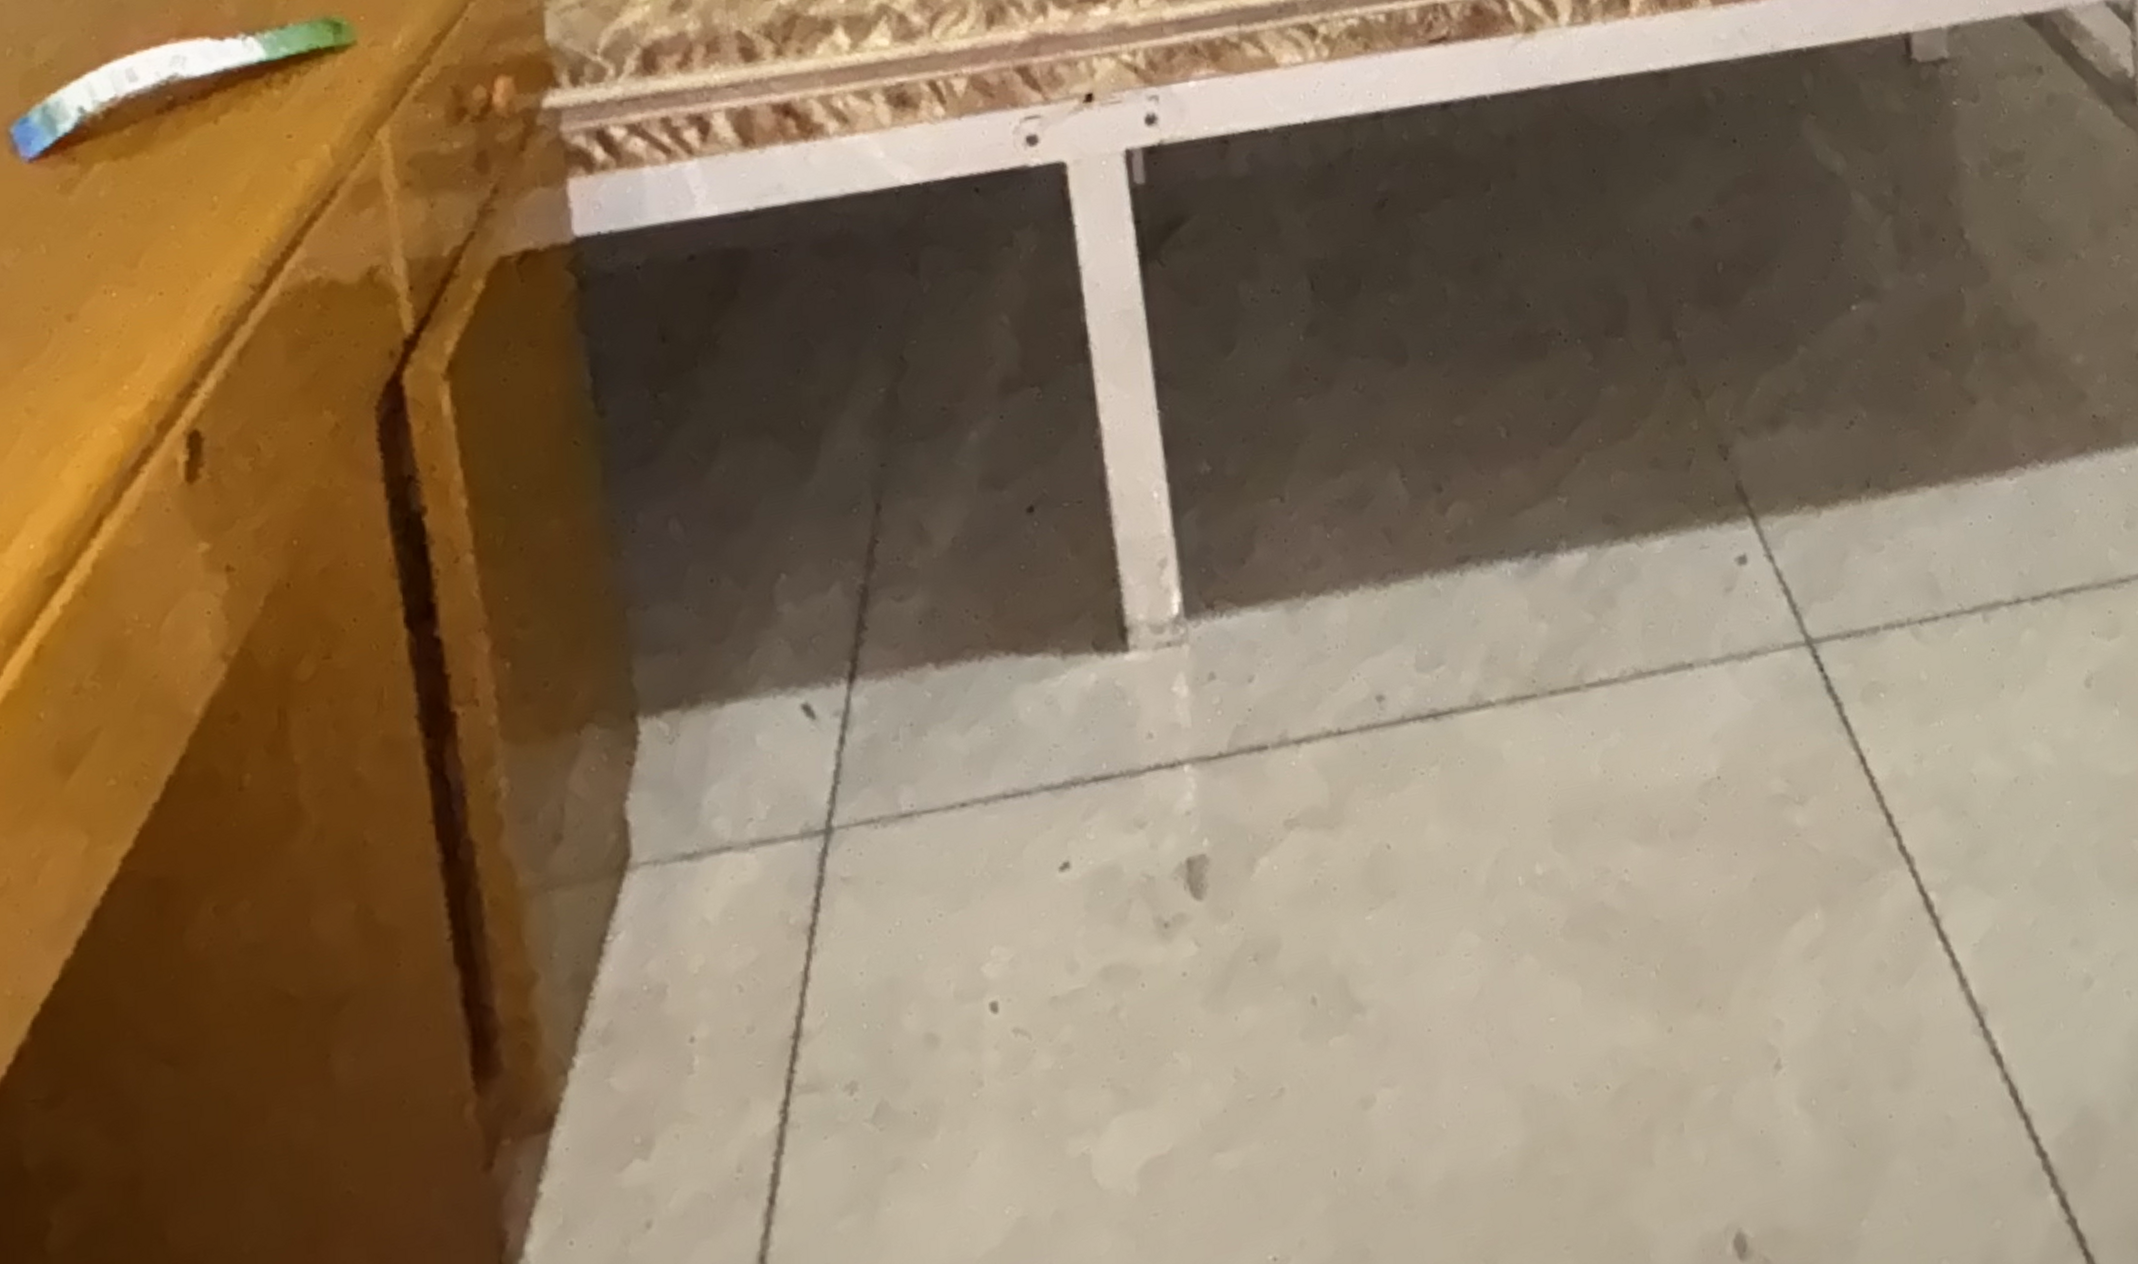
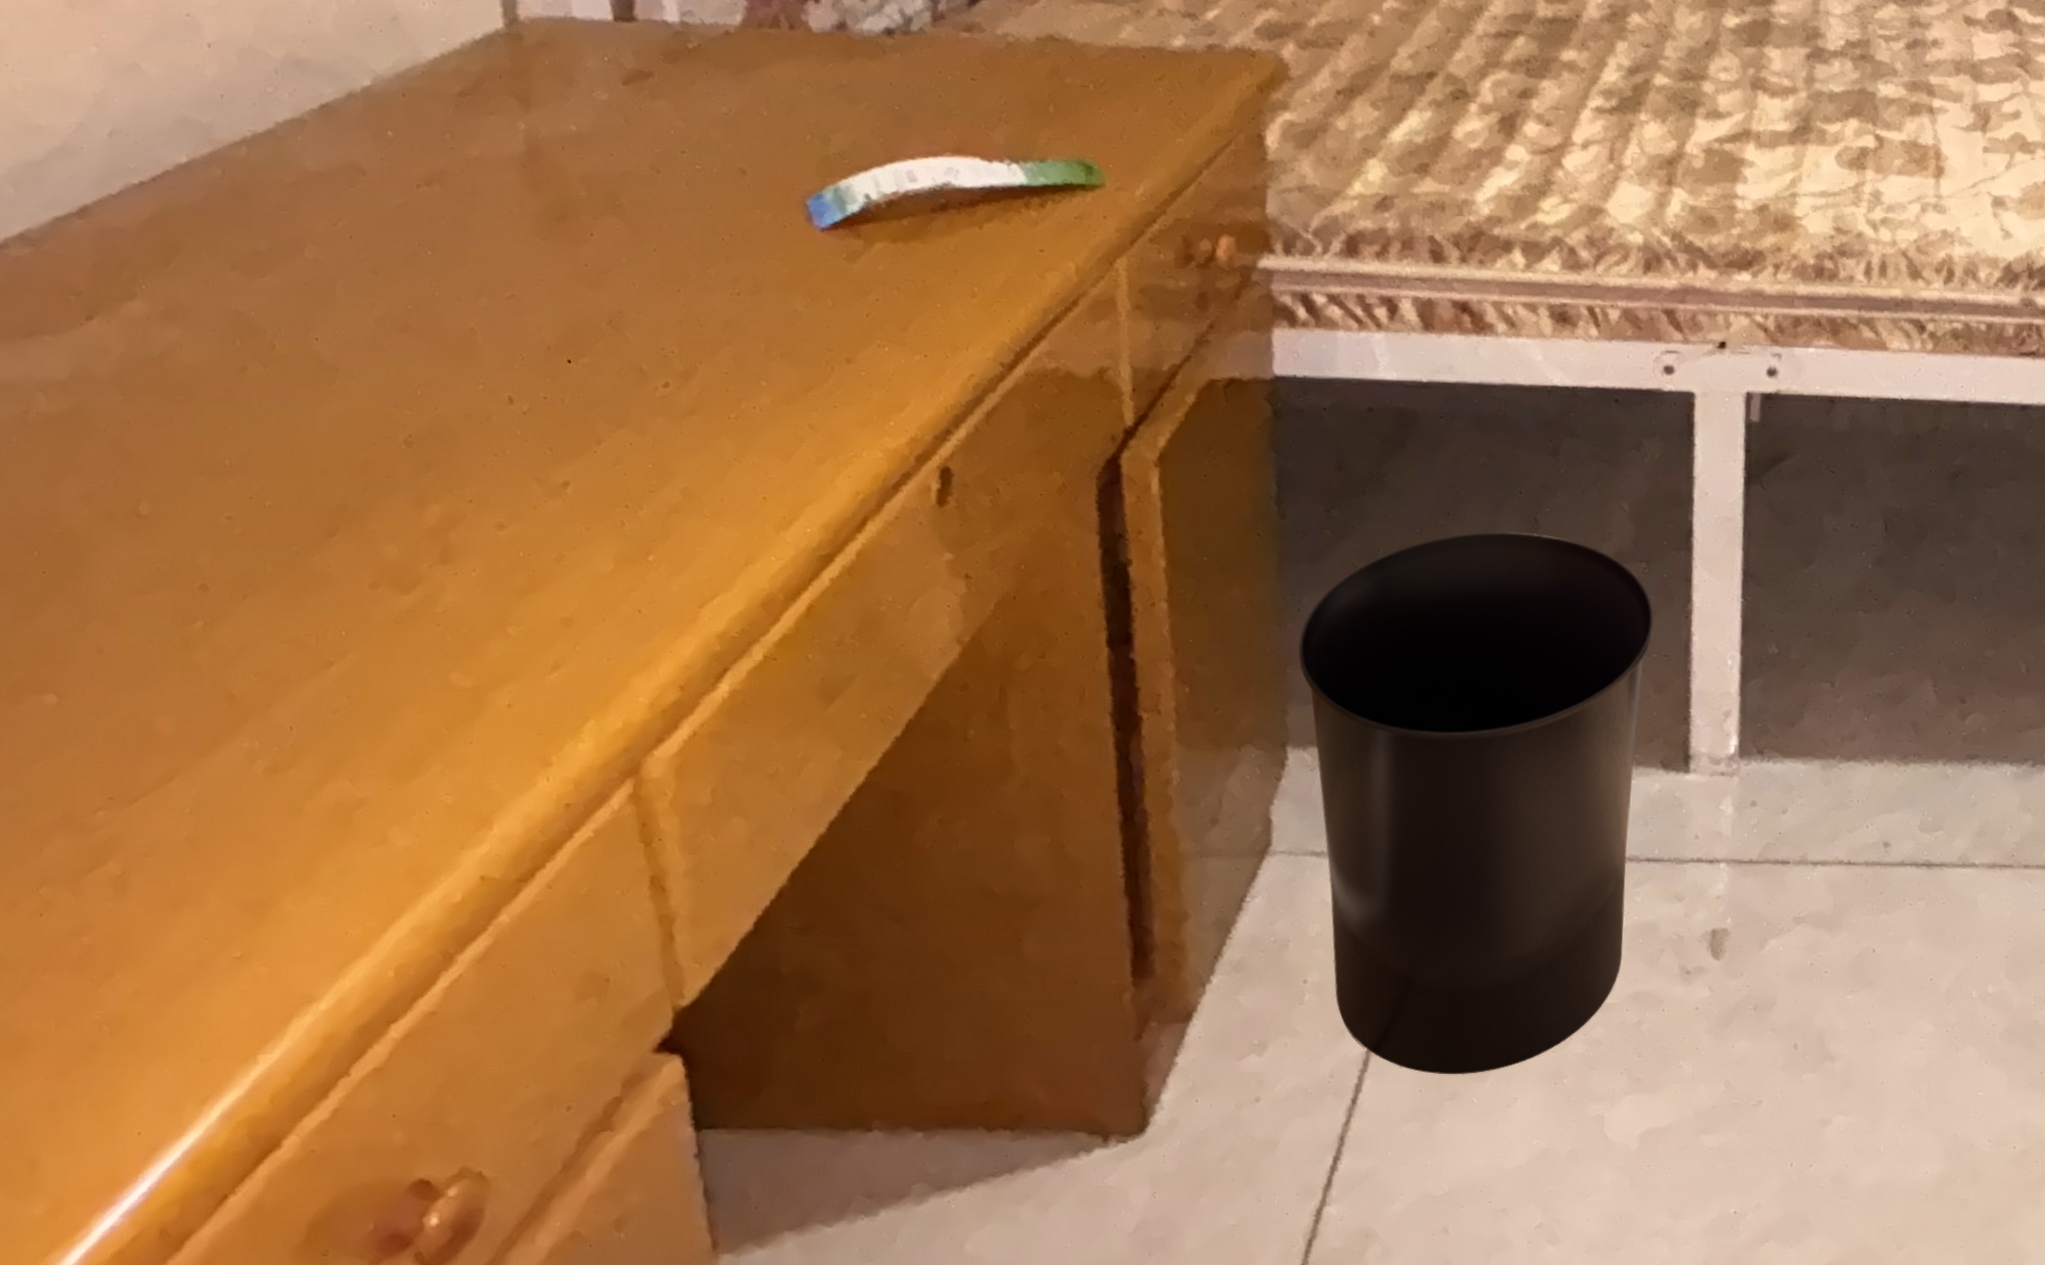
waste bin: none [637,373,1083,1140] -> present [1298,531,1654,1075]

